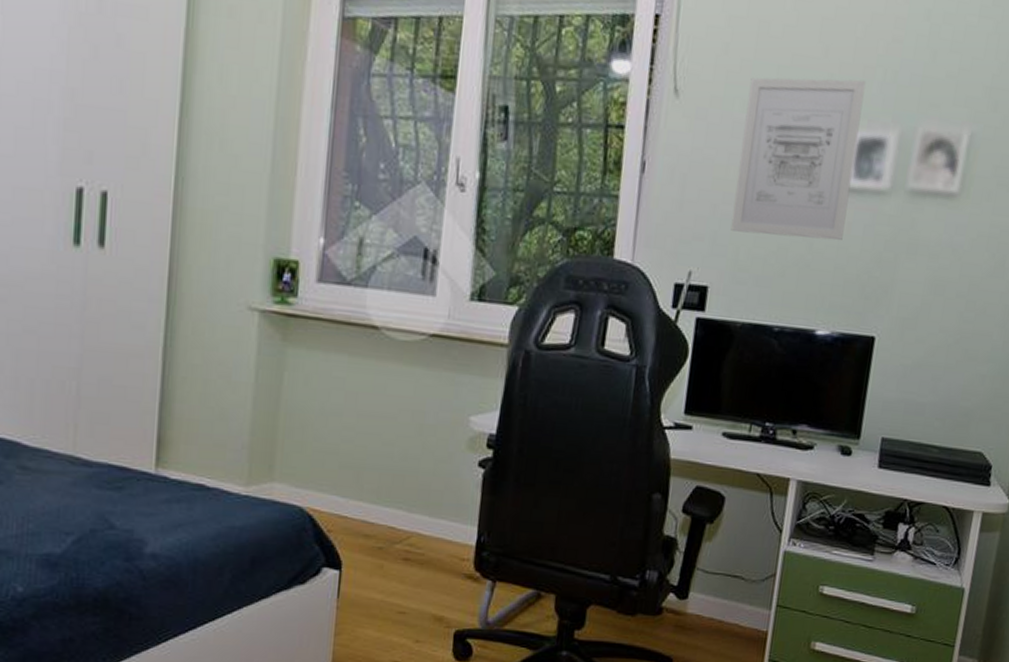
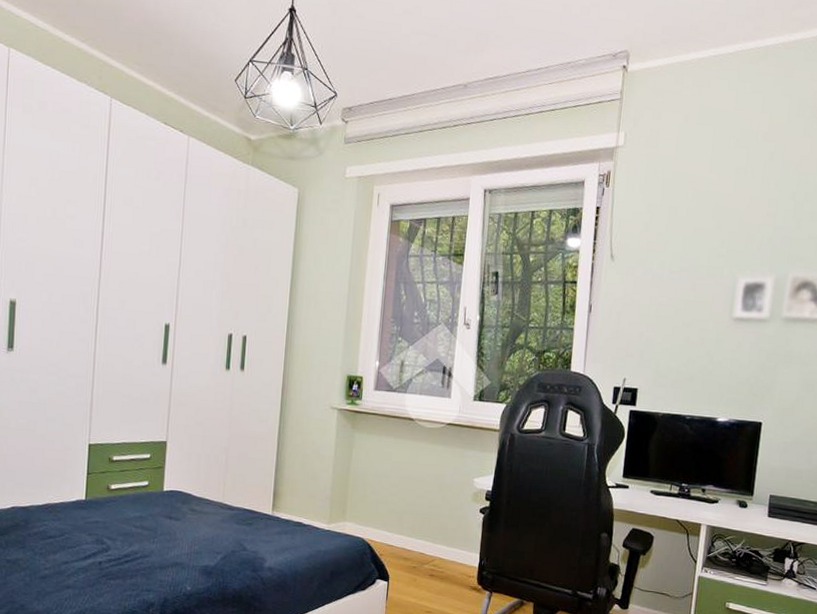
wall art: present [730,77,866,241] -> none [653,243,748,355]

